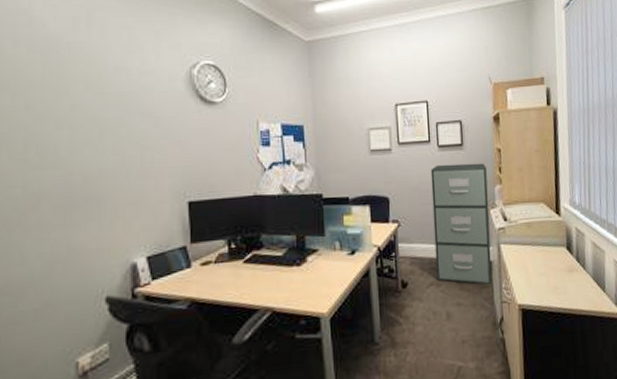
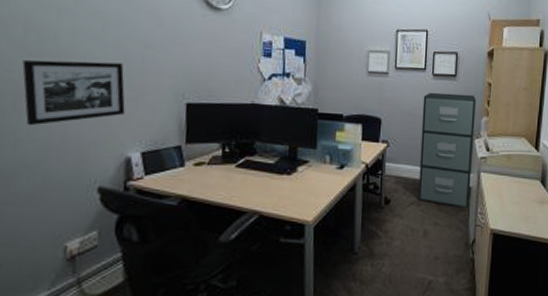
picture frame: none [24,168,127,241] -> present [22,59,125,126]

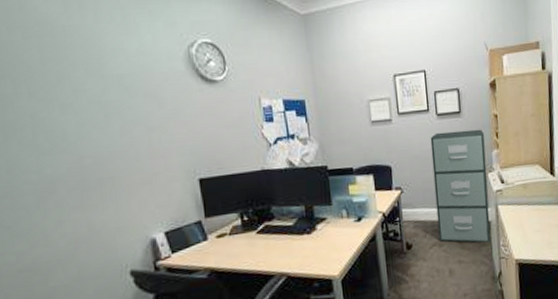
picture frame: present [22,59,125,126] -> none [37,149,142,222]

